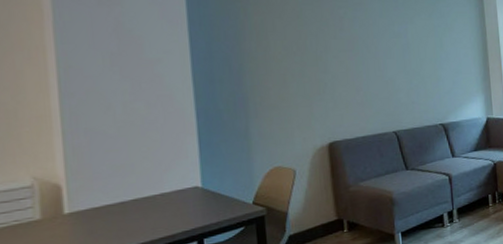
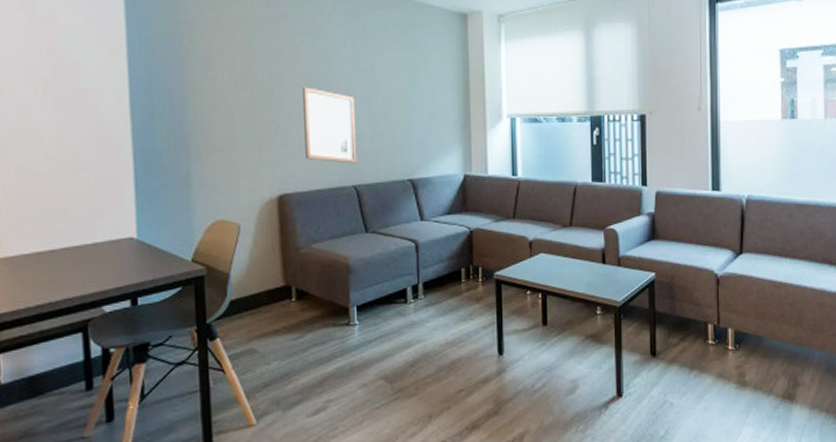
wall art: none [347,51,396,114] -> present [303,87,358,164]

